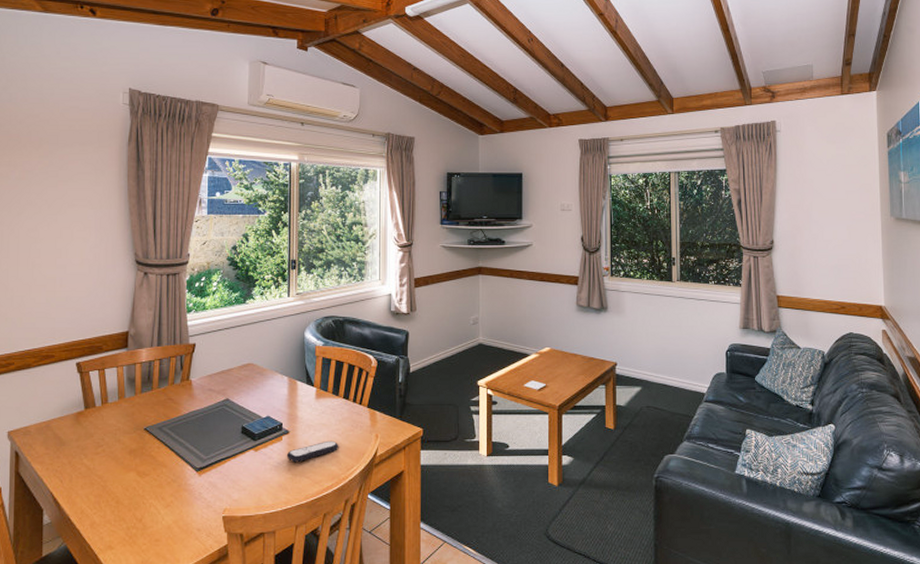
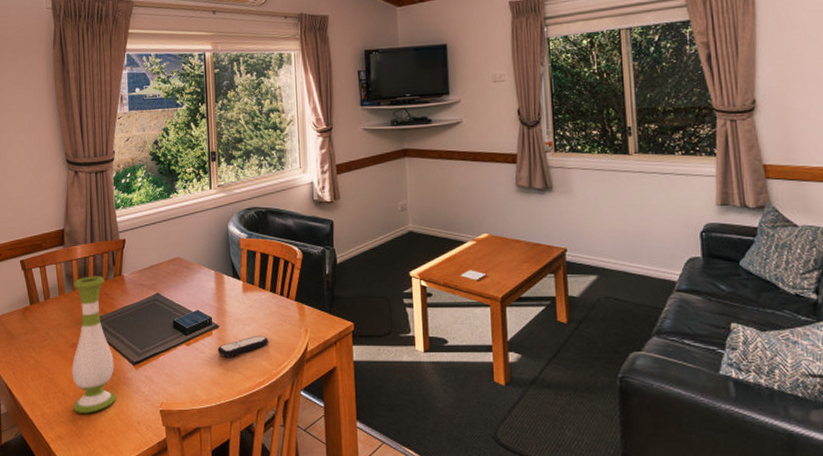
vase: none [127,380,176,522] -> present [71,275,117,413]

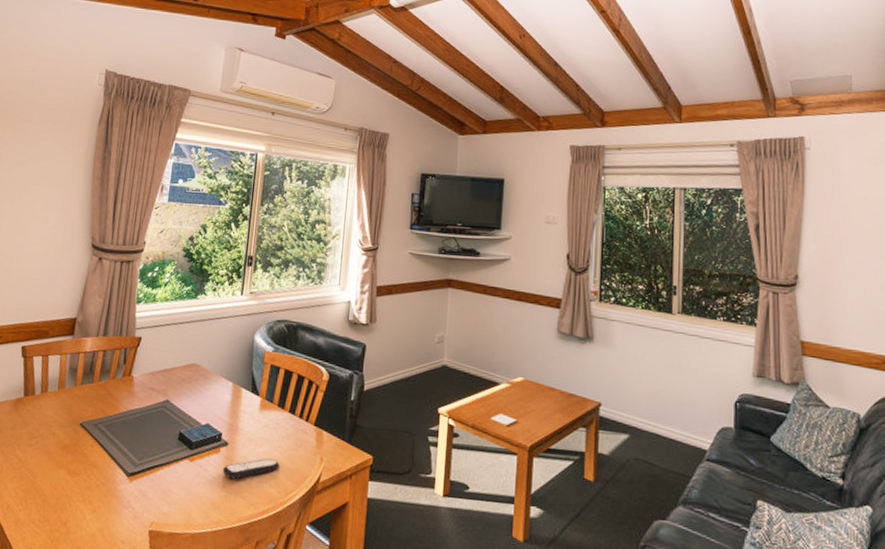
vase: present [71,275,117,413] -> none [52,372,112,526]

